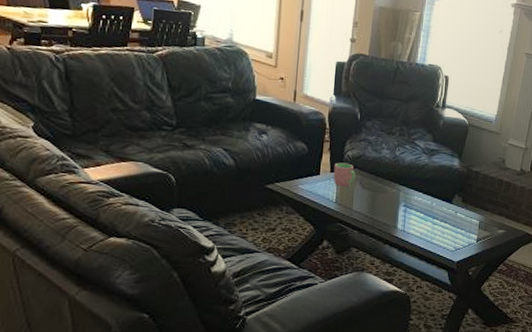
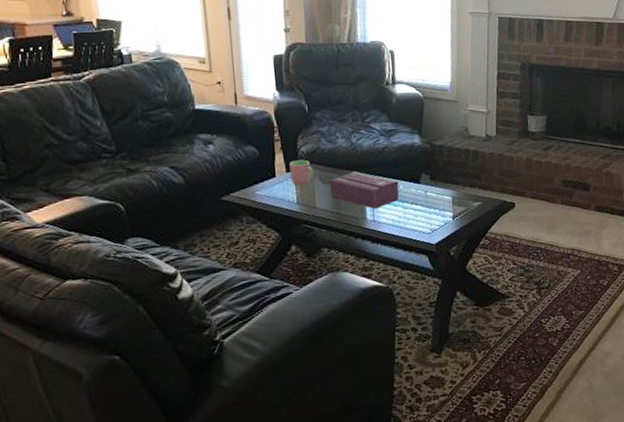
tissue box: none [368,182,432,220] -> present [330,171,400,209]

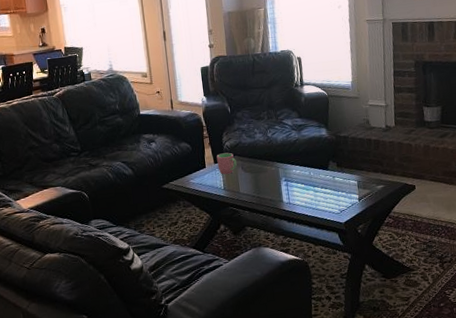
tissue box: present [330,171,400,209] -> none [250,161,311,193]

